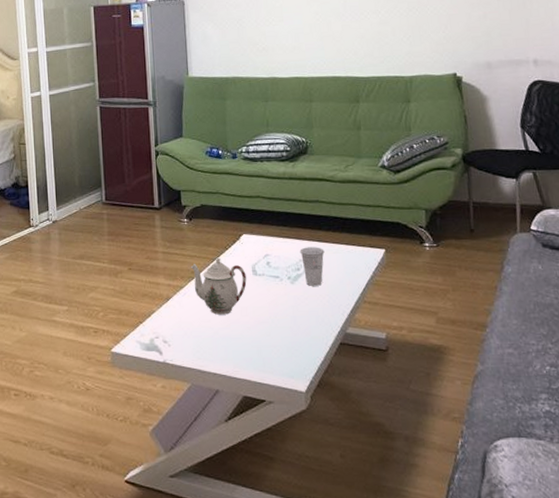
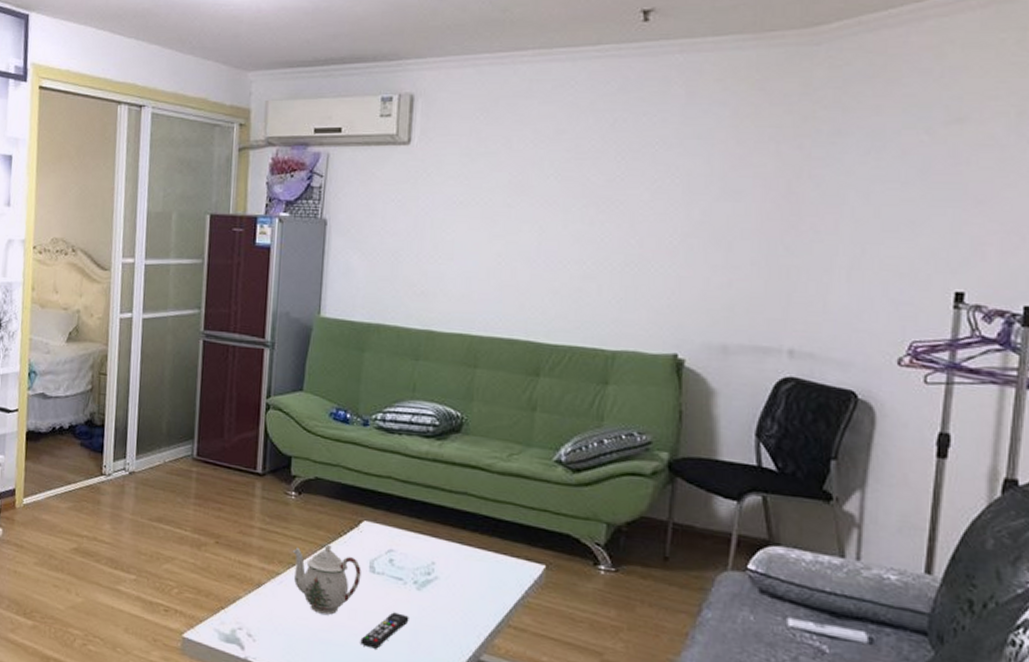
remote control: none [253,305,289,337] -> present [360,612,409,649]
cup: present [300,247,325,286] -> none [433,548,466,598]

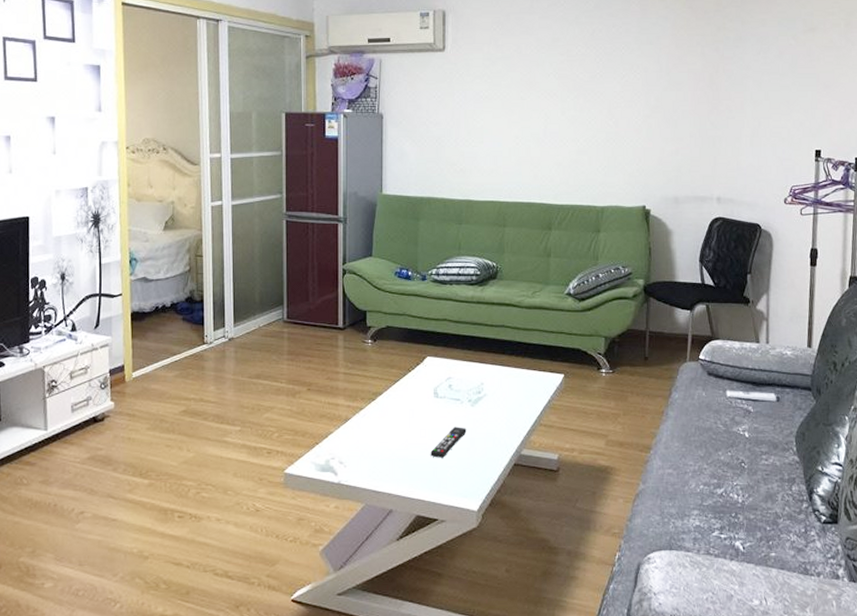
teapot: present [292,544,361,615] -> none [371,379,428,436]

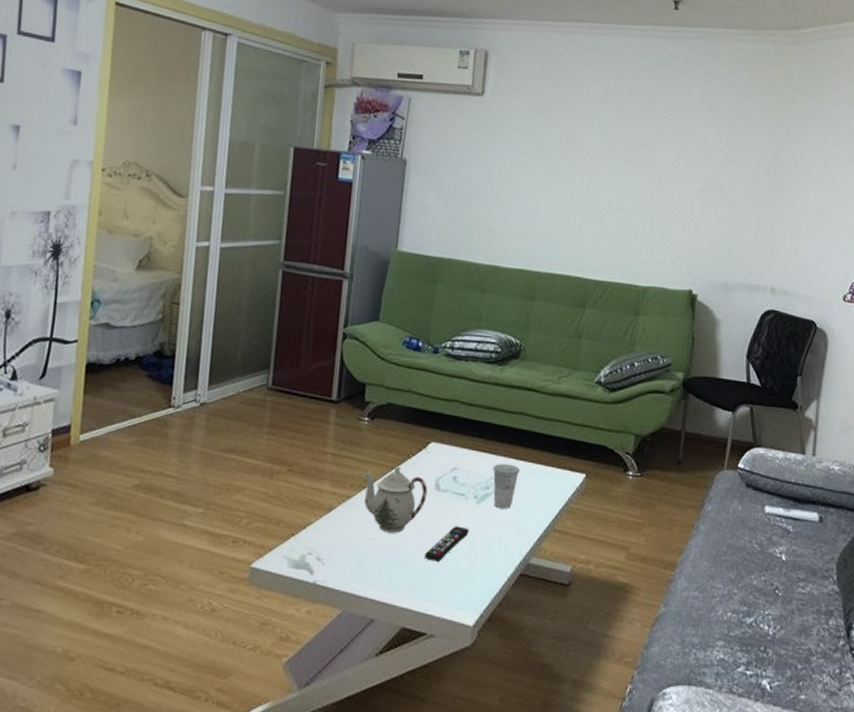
teapot: none [371,379,428,436] -> present [363,466,428,533]
cup: none [482,371,506,409] -> present [492,463,520,509]

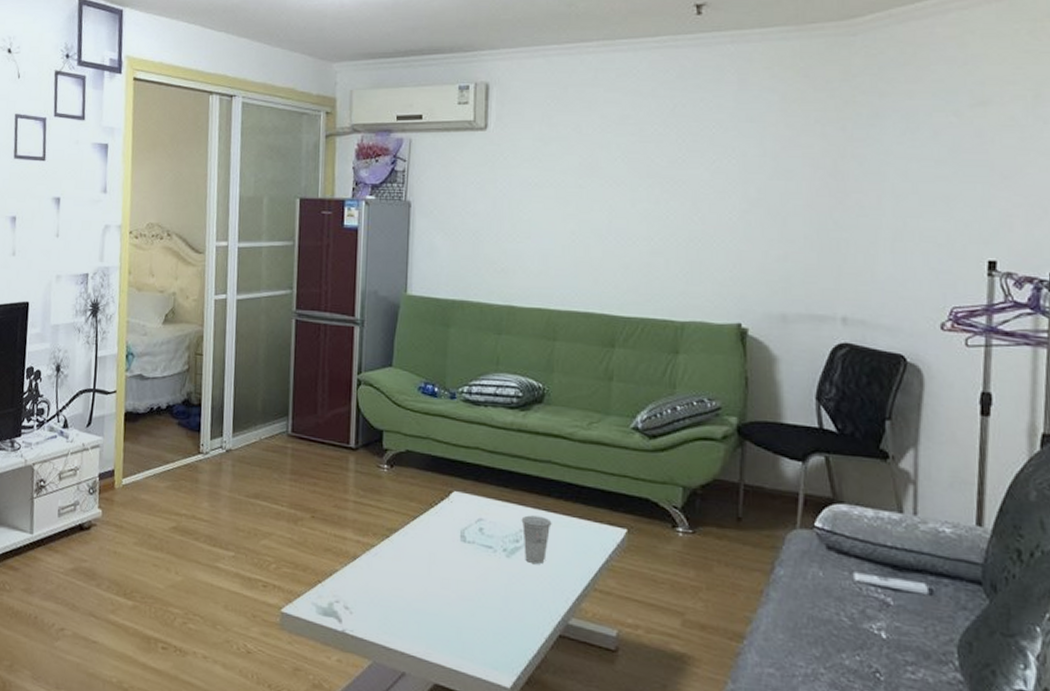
teapot: present [363,466,428,533] -> none [386,515,453,585]
remote control: present [424,526,469,562] -> none [454,580,500,617]

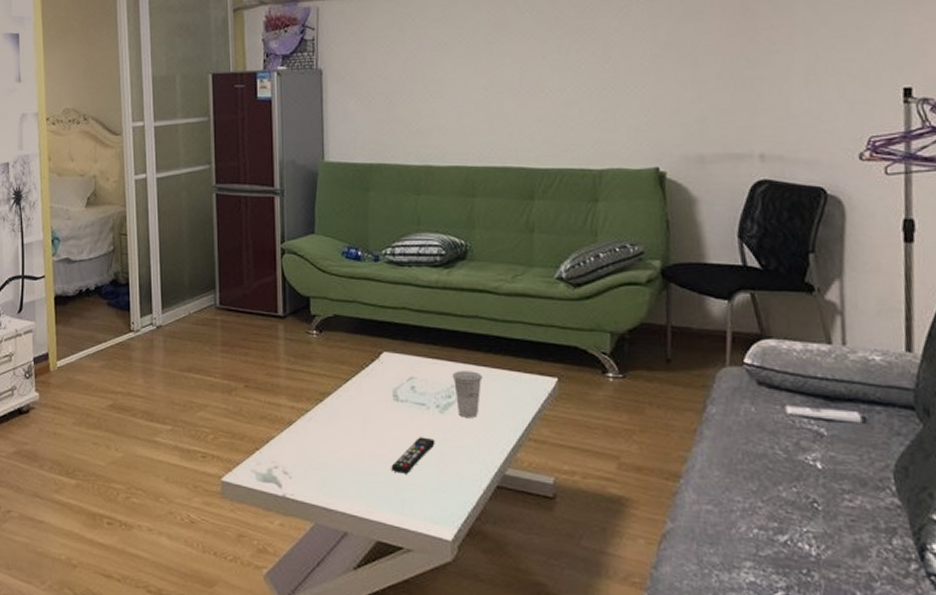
remote control: none [454,580,500,617] -> present [391,437,435,474]

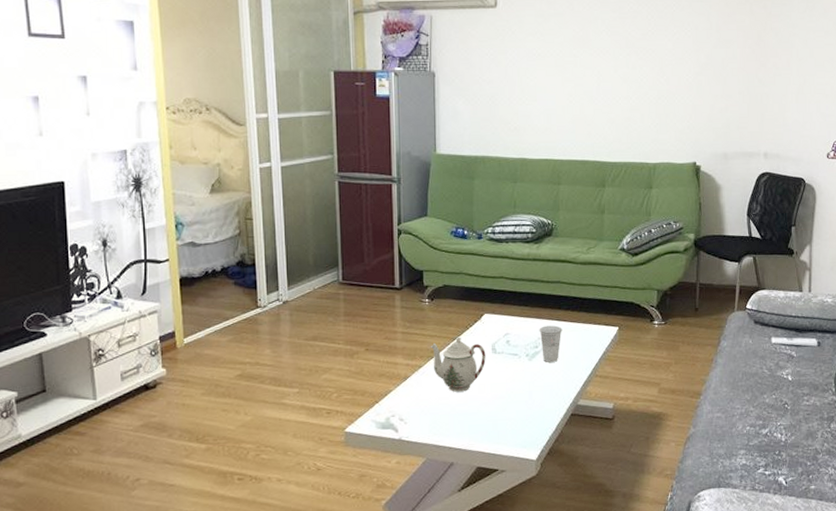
teapot: none [318,378,386,445] -> present [430,336,486,392]
remote control: present [391,437,435,474] -> none [489,380,525,411]

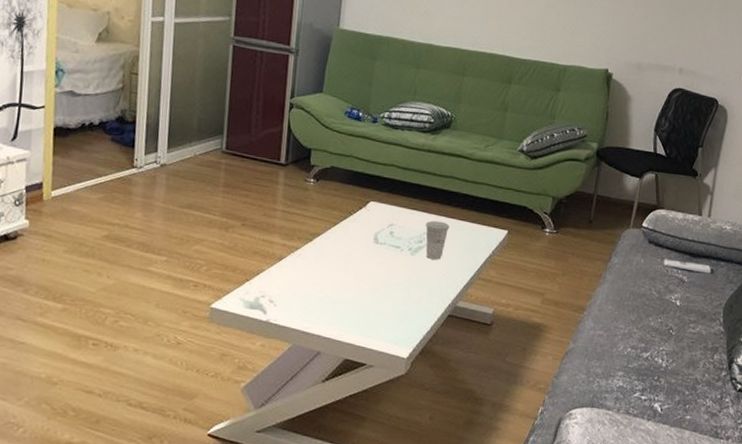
teapot: present [430,336,486,392] -> none [310,222,367,280]

